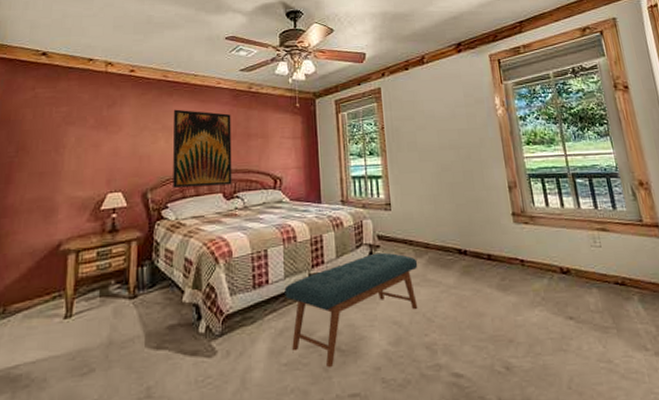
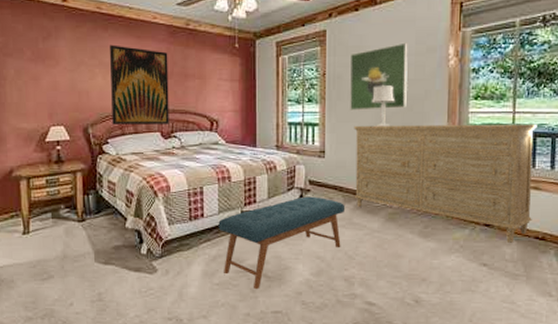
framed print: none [405,96,464,161] -> present [349,42,408,110]
dresser: none [416,165,607,291] -> present [354,124,537,243]
table lamp: none [431,135,453,176] -> present [372,84,395,127]

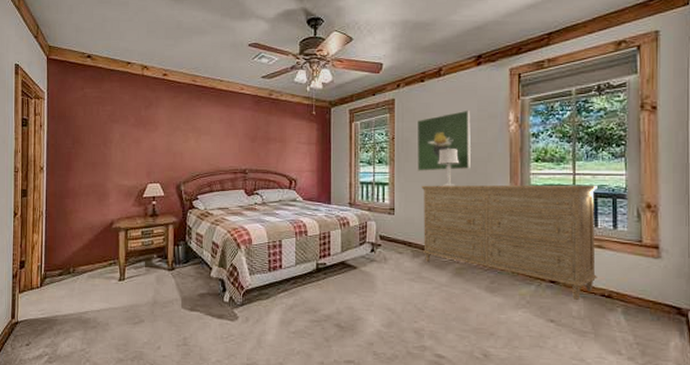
wall art: present [110,44,169,125] -> none [202,112,253,183]
bench: present [218,196,346,290] -> none [295,250,415,339]

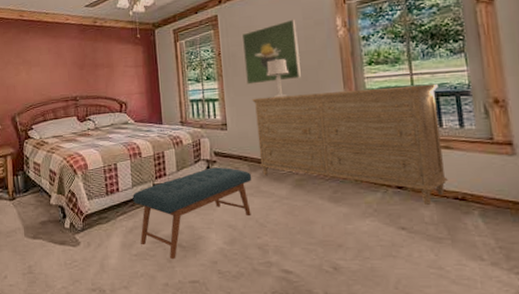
bench: none [295,250,415,339] -> present [132,167,252,260]

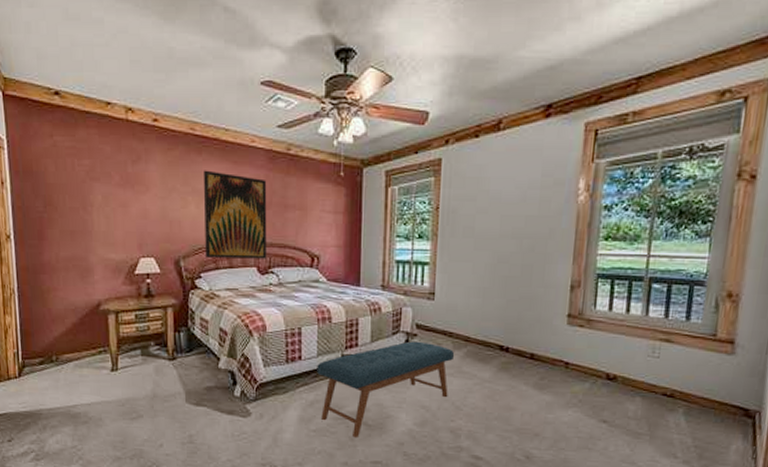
wall art: none [31,45,84,113] -> present [204,170,267,259]
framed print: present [241,19,301,85] -> none [464,174,533,249]
dresser: present [252,83,448,205] -> none [464,266,674,399]
table lamp: present [267,58,290,98] -> none [489,221,516,268]

